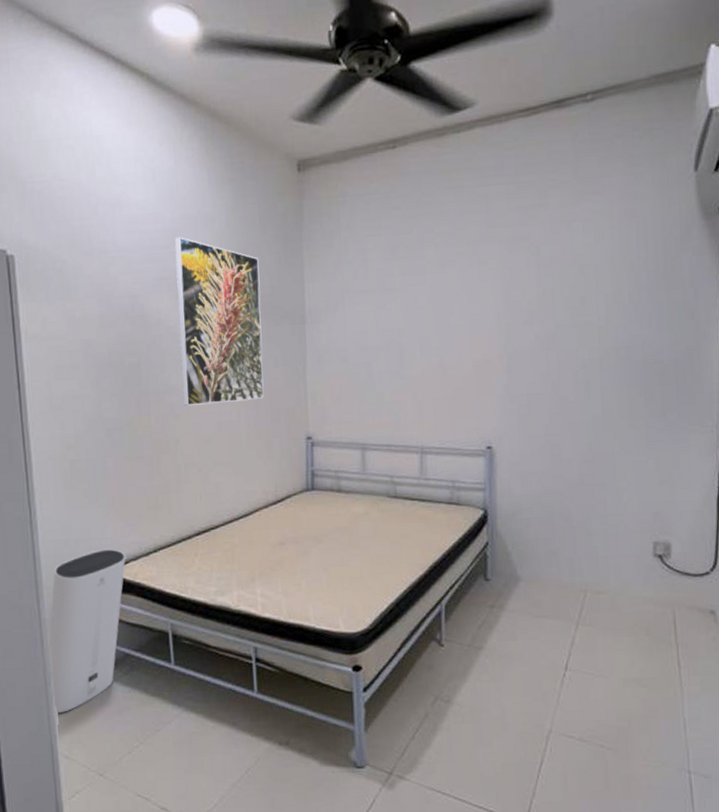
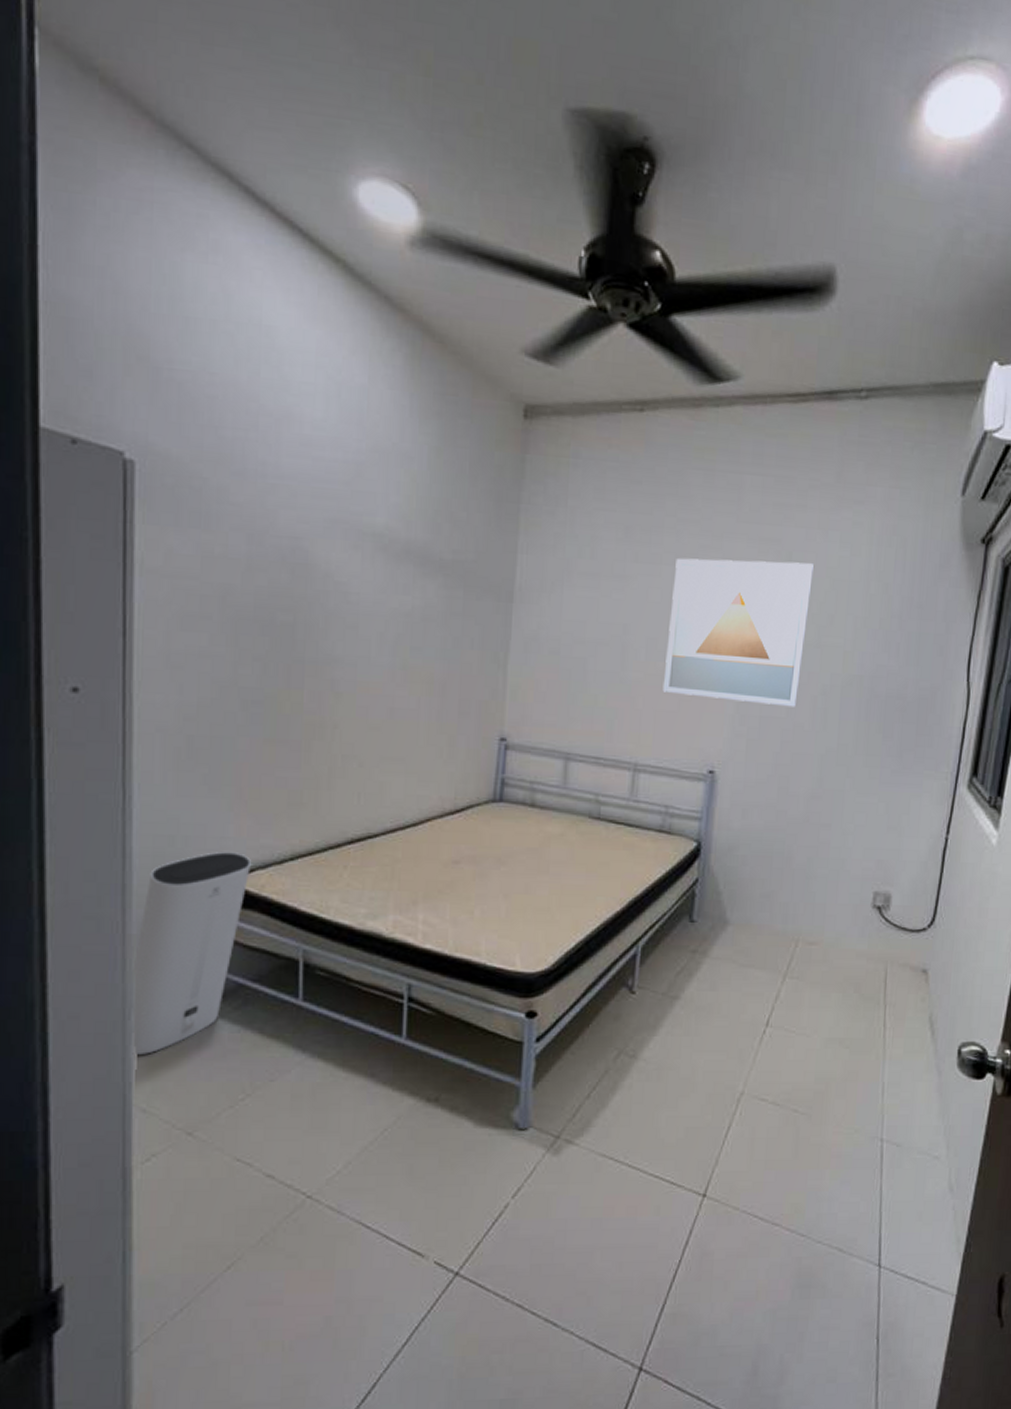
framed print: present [175,237,264,406] -> none [349,473,463,686]
wall art: none [437,254,562,384] -> present [662,558,815,707]

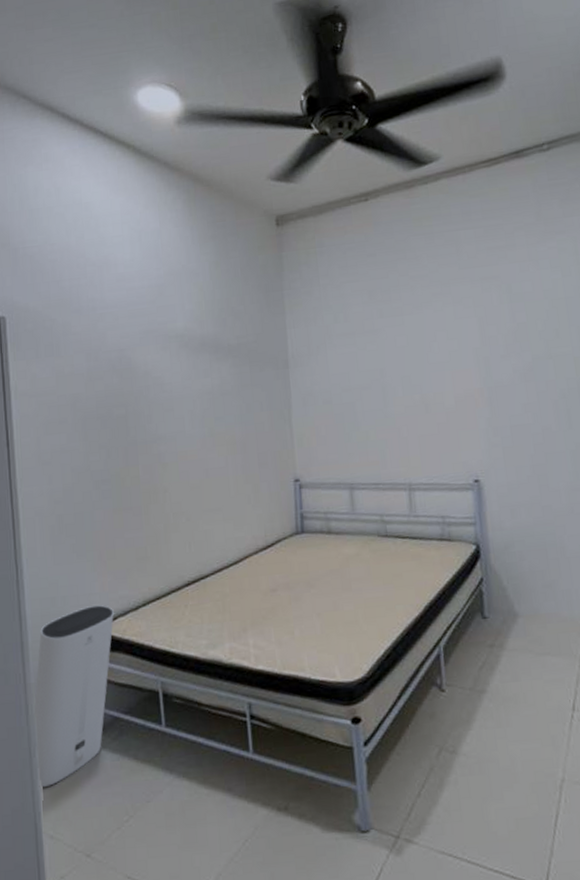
wall art: present [662,558,815,707] -> none [414,290,542,419]

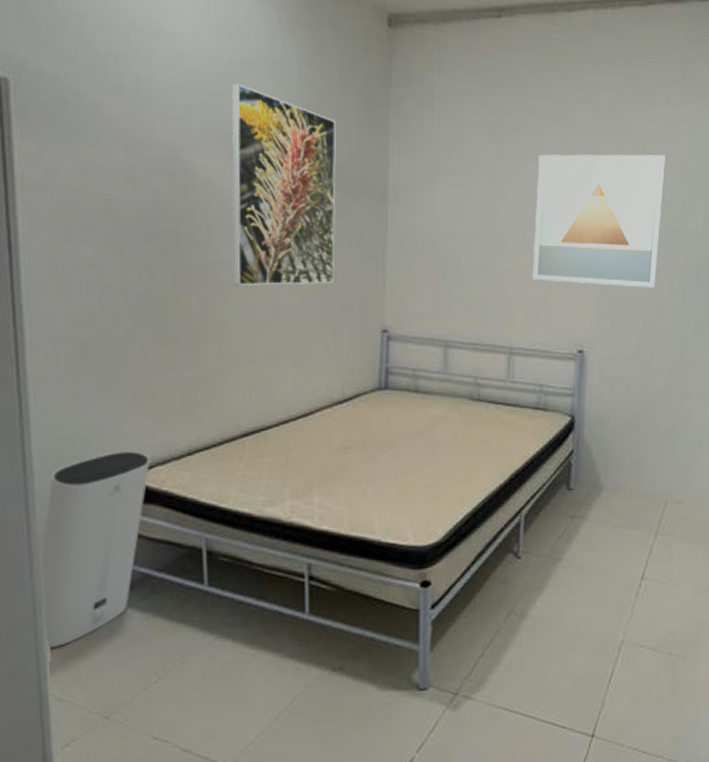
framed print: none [160,292,251,454] -> present [231,84,336,285]
wall art: none [414,290,542,419] -> present [532,154,667,288]

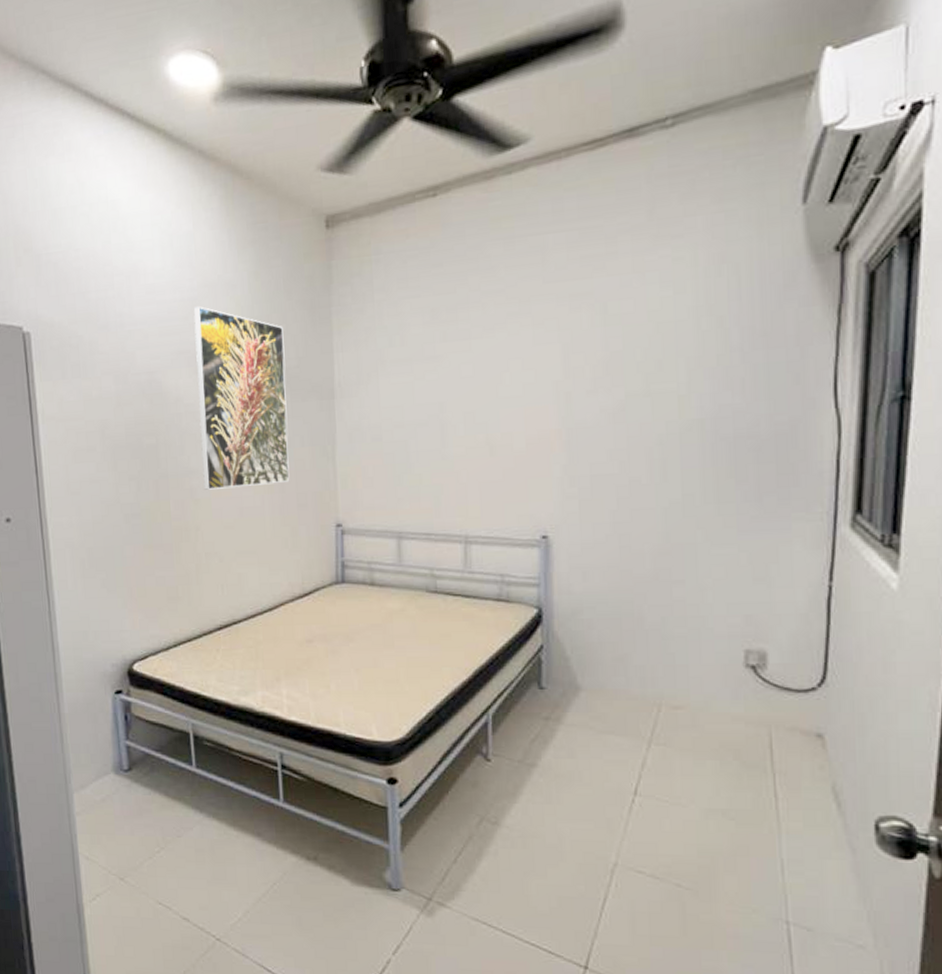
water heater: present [39,451,150,648] -> none [67,643,145,812]
wall art: present [532,154,667,288] -> none [484,310,634,464]

